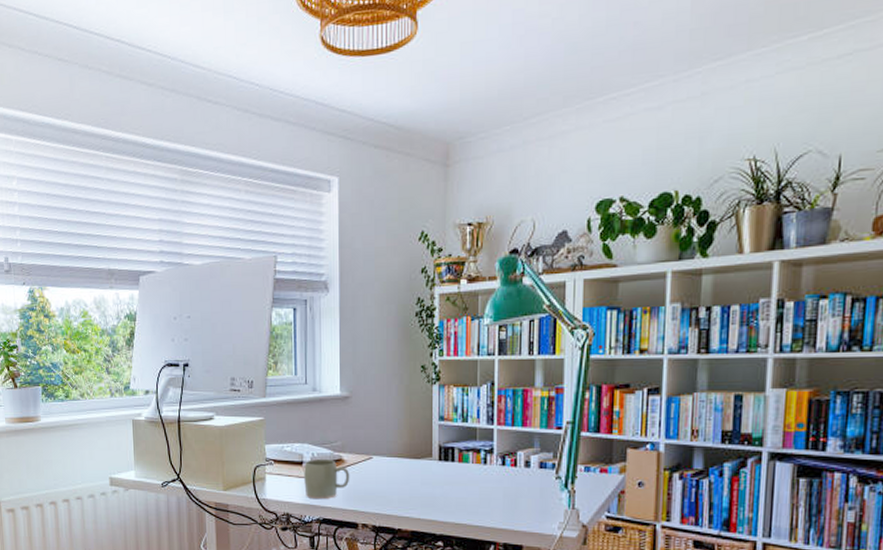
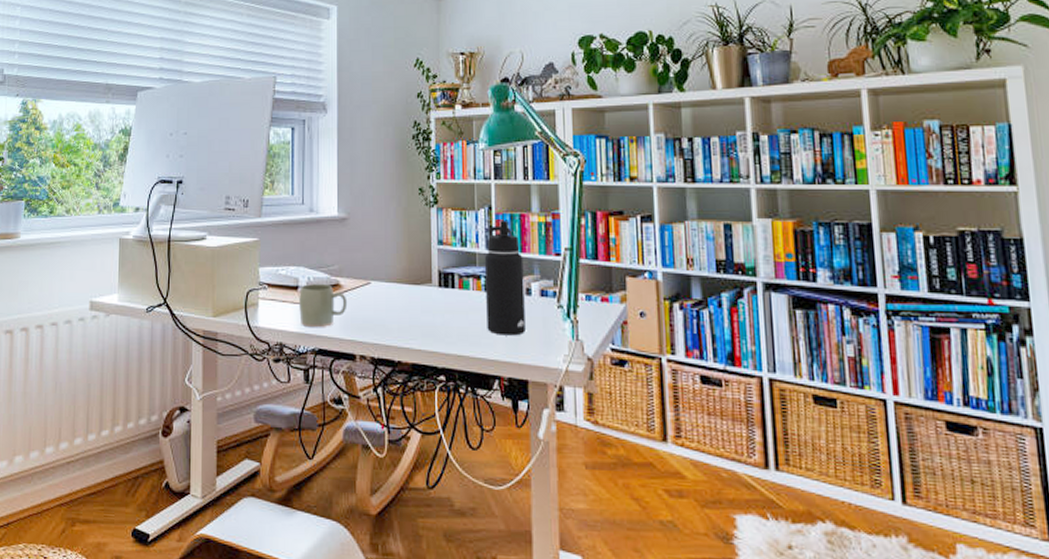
water bottle: none [484,396,524,505] -> present [484,221,525,336]

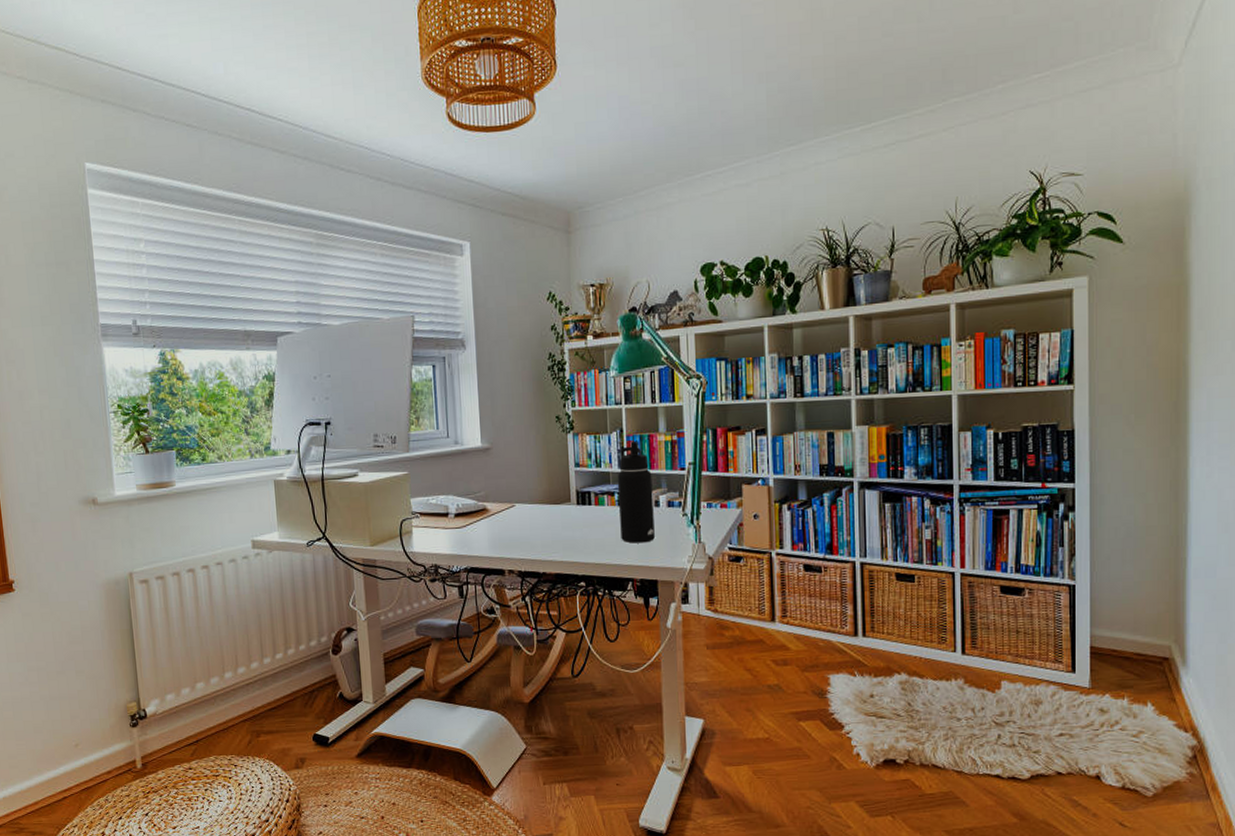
mug: present [299,283,348,328] -> none [450,509,495,549]

